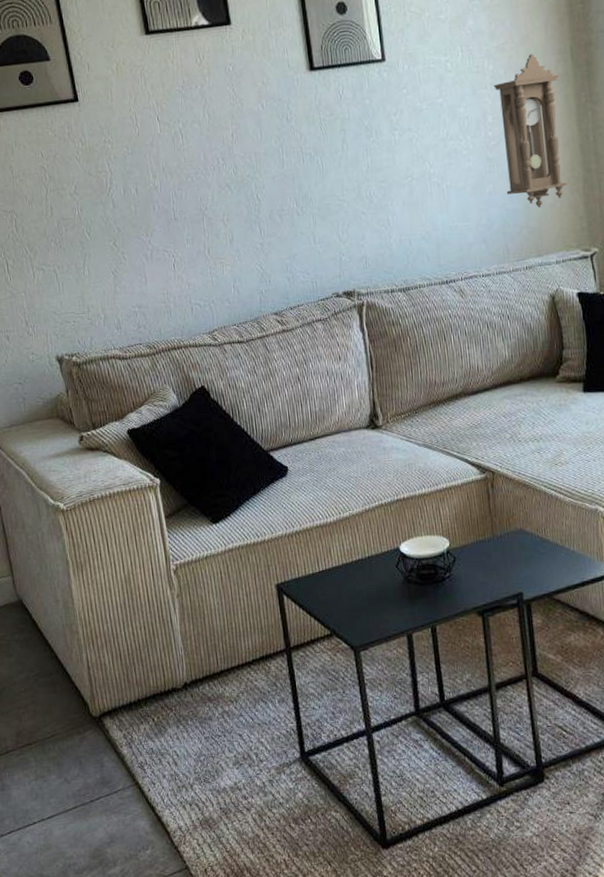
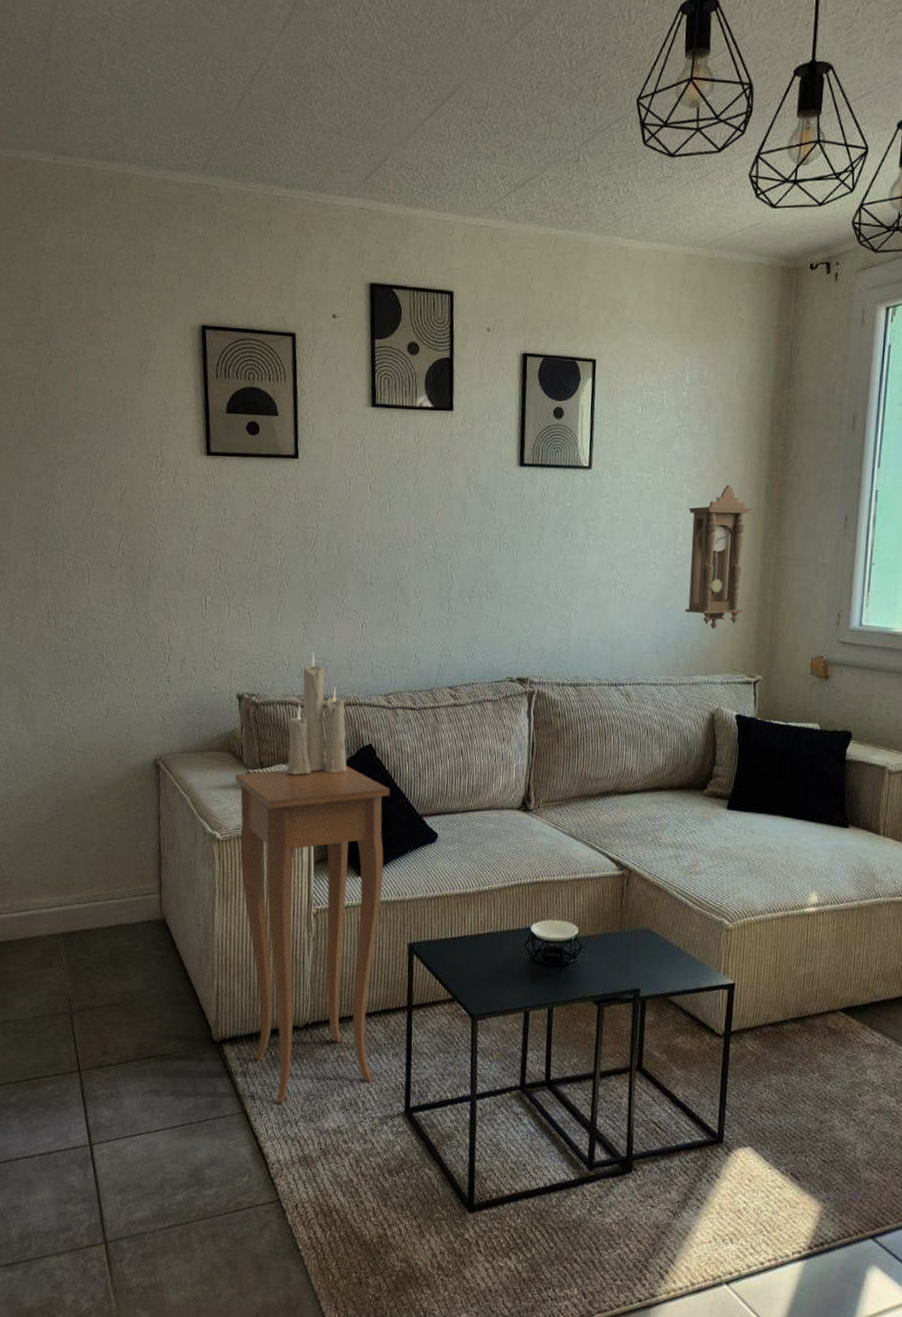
side table: none [68,412,262,770] -> present [234,766,390,1104]
candle: none [114,300,183,431] -> present [286,651,347,775]

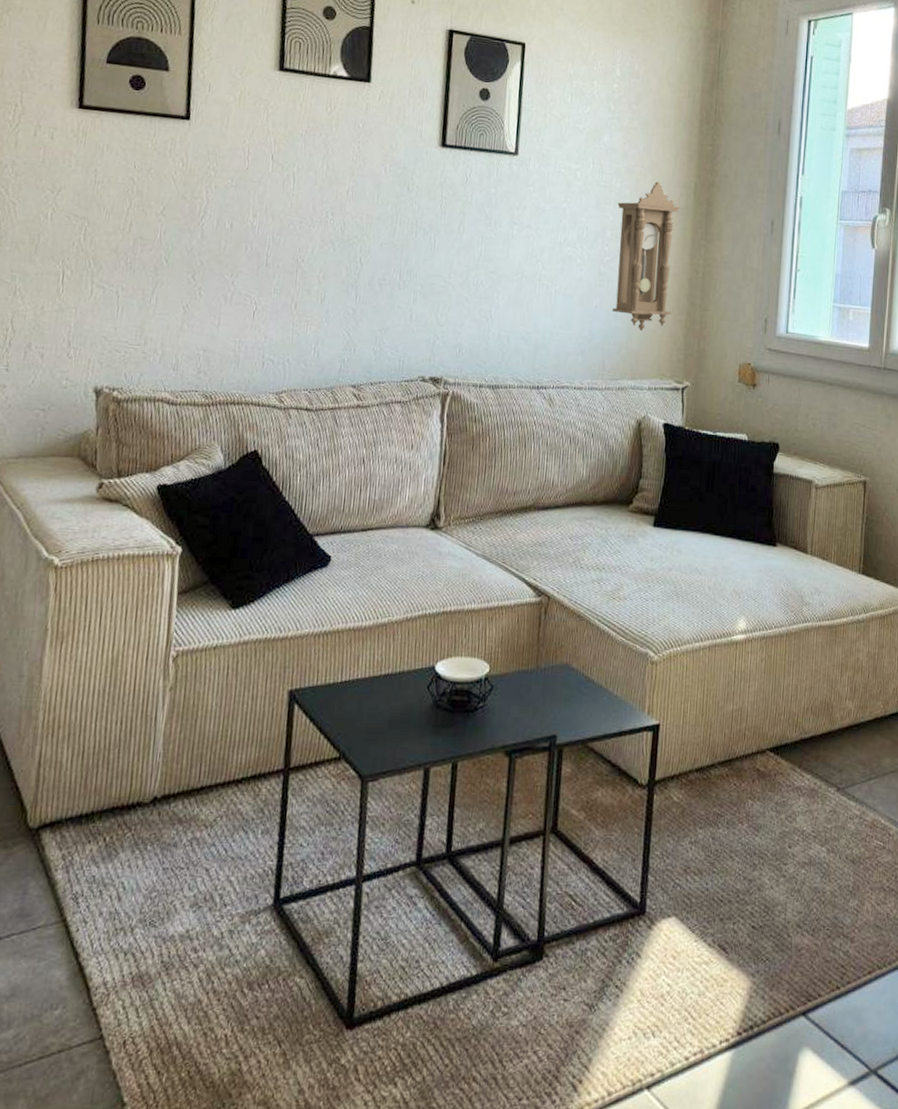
side table: present [234,766,390,1104] -> none [82,475,277,906]
candle: present [286,651,347,775] -> none [150,340,228,486]

